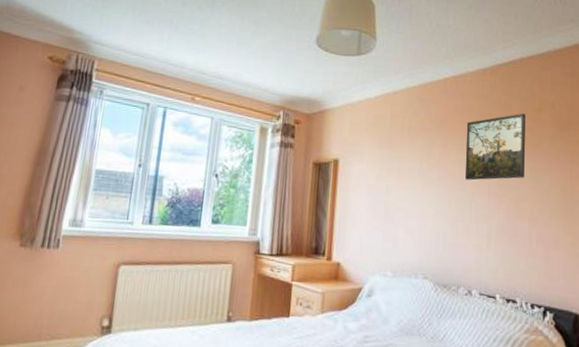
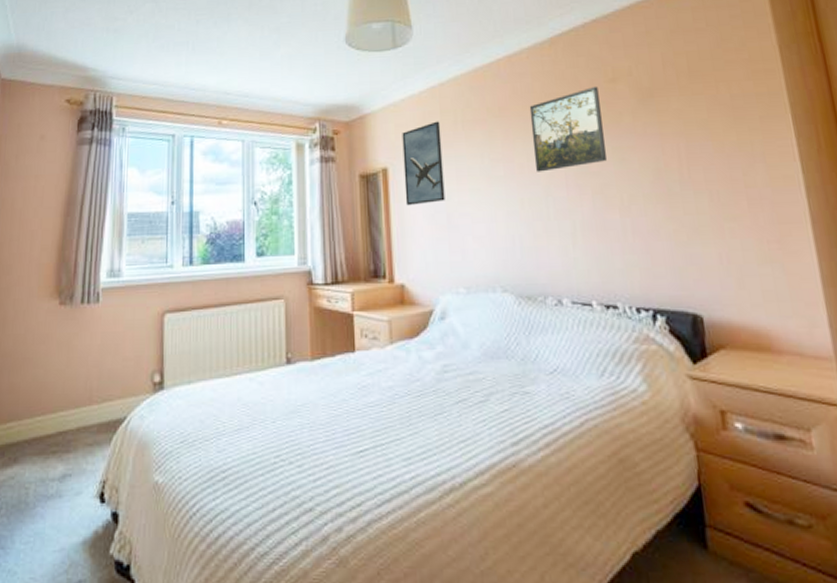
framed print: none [350,124,390,195] -> present [402,121,445,206]

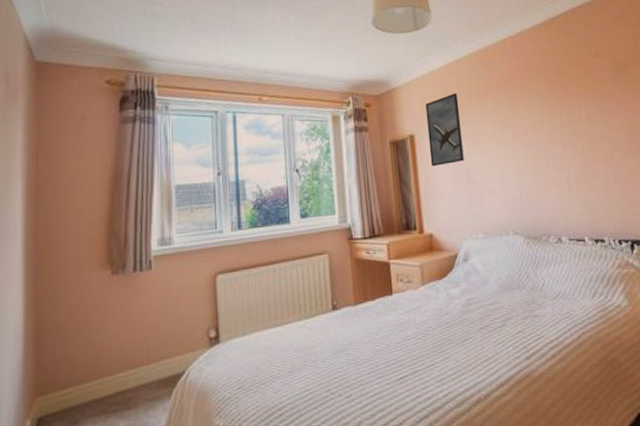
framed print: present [529,86,607,172] -> none [530,60,593,134]

